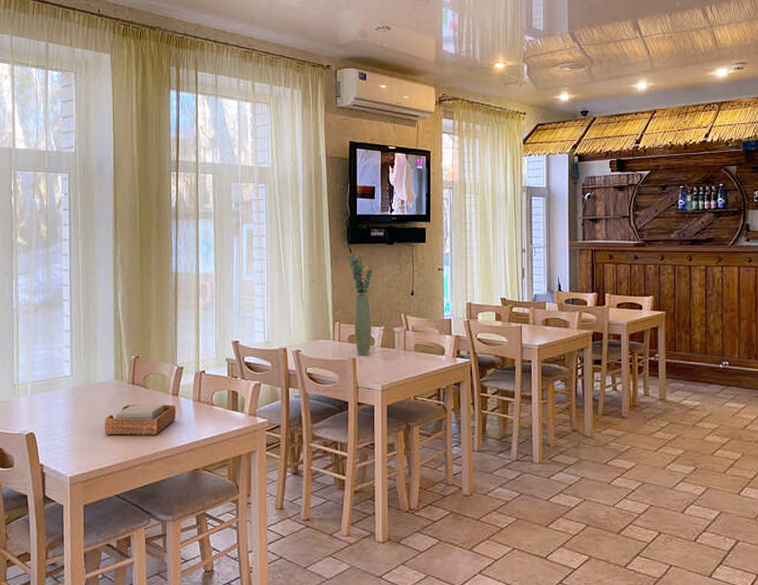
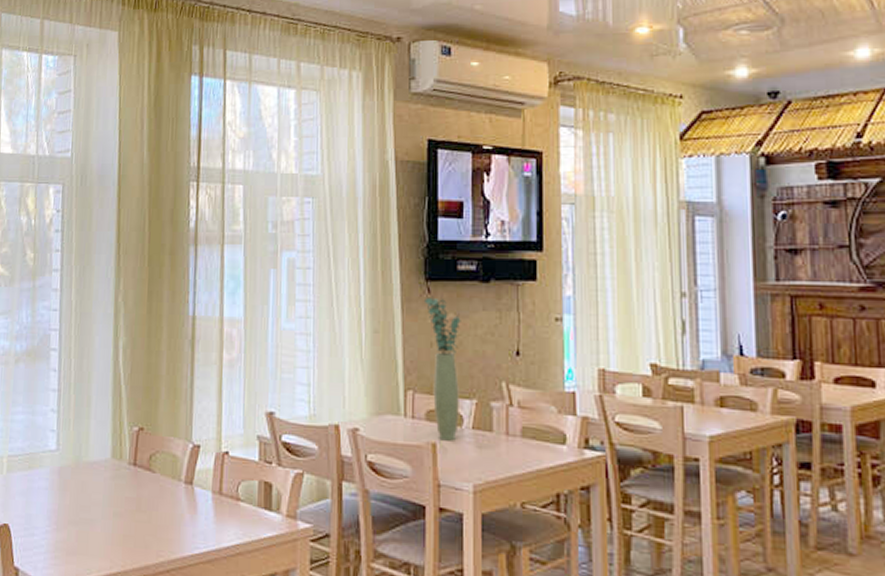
napkin holder: present [104,404,177,436] -> none [96,492,190,538]

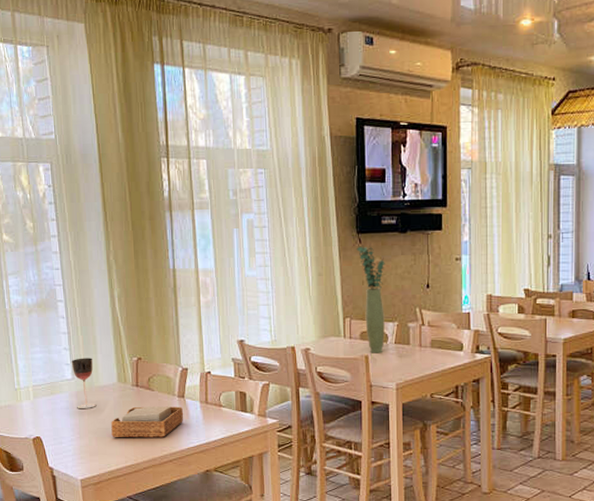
wineglass: none [57,423,85,492] -> present [71,358,97,409]
napkin holder: none [96,492,190,538] -> present [111,406,184,438]

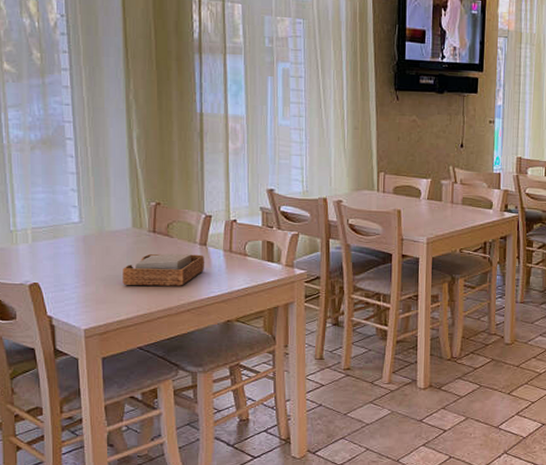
wineglass: present [71,358,97,409] -> none [79,200,107,255]
vase: present [357,242,385,353] -> none [394,99,421,208]

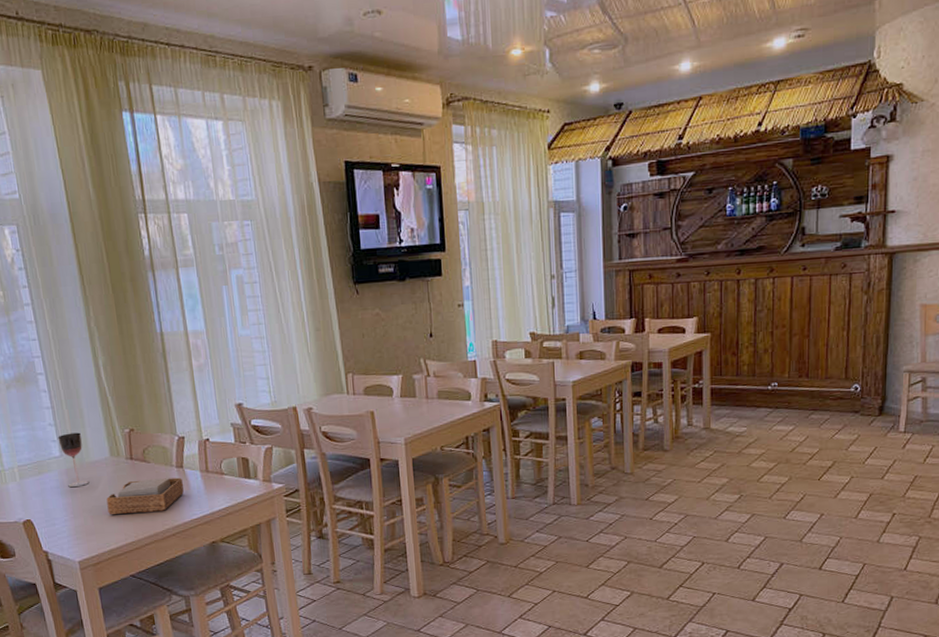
wineglass: none [79,200,107,255] -> present [57,432,90,488]

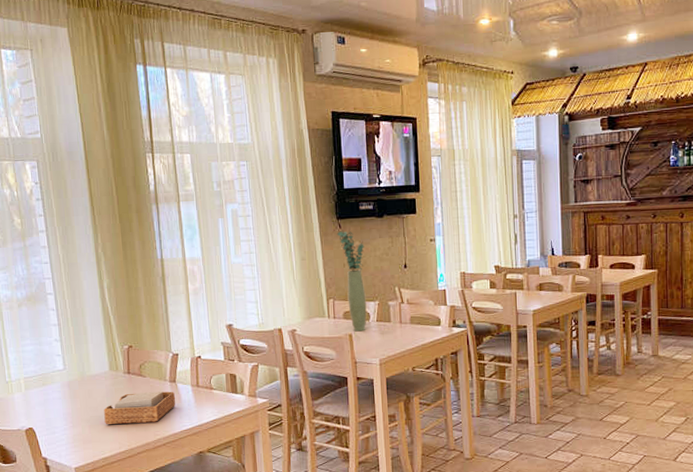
wineglass: present [57,432,90,488] -> none [62,348,89,399]
vase: none [354,293,390,409] -> present [337,227,367,332]

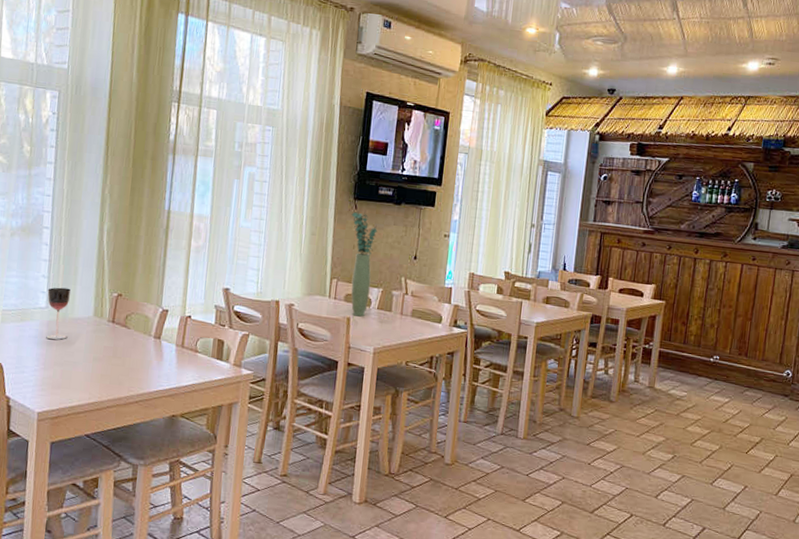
wineglass: none [62,348,89,399] -> present [46,287,71,340]
napkin holder: present [104,391,176,425] -> none [78,343,158,378]

